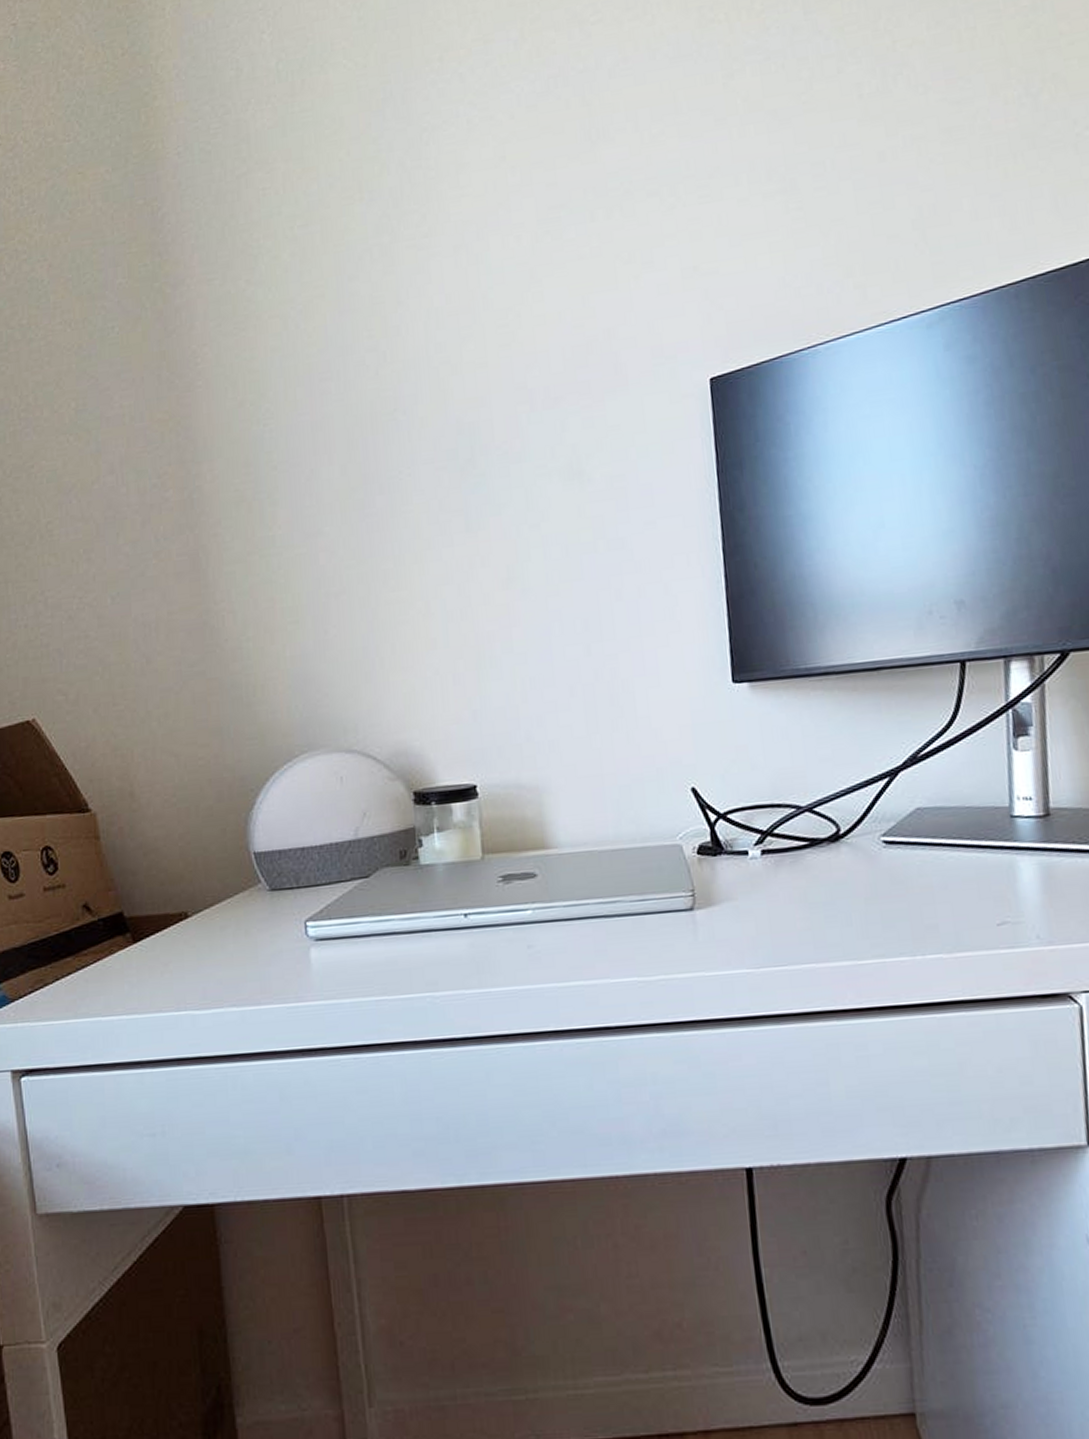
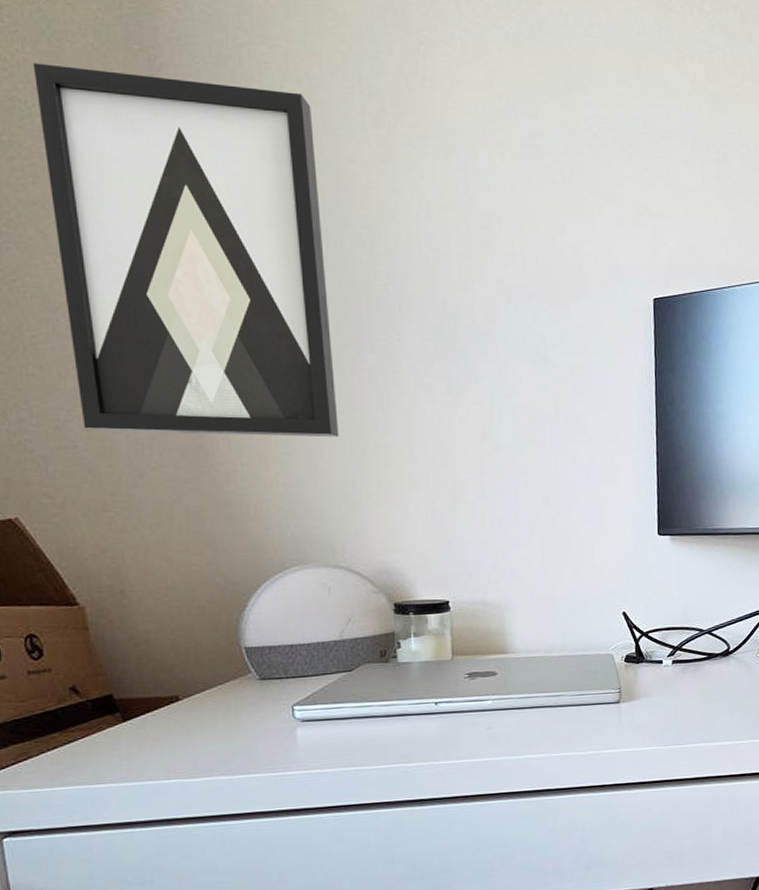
wall art: none [48,215,348,618] -> present [32,63,339,437]

